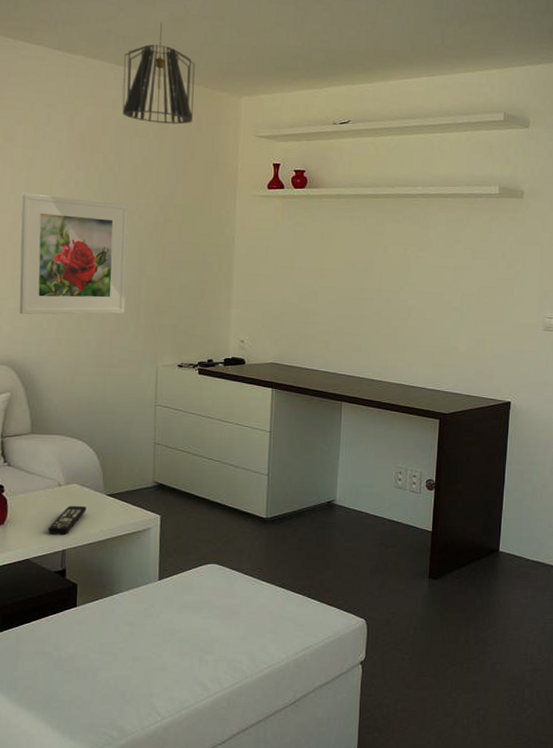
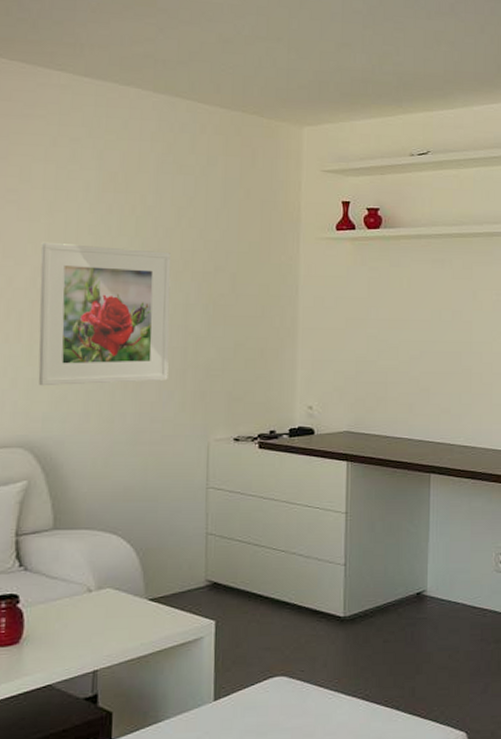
remote control: present [47,505,87,536] -> none [74,614,123,653]
pendant light: present [122,23,195,125] -> none [162,45,248,159]

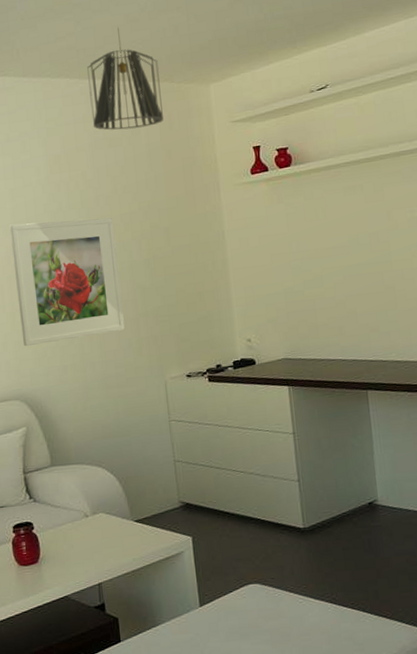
pendant light: none [162,45,248,159] -> present [87,27,163,130]

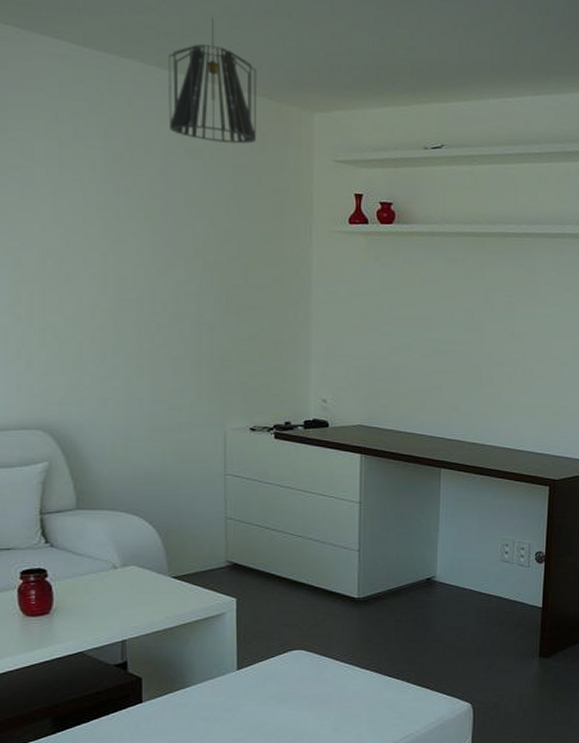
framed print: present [9,217,125,347] -> none [48,222,183,370]

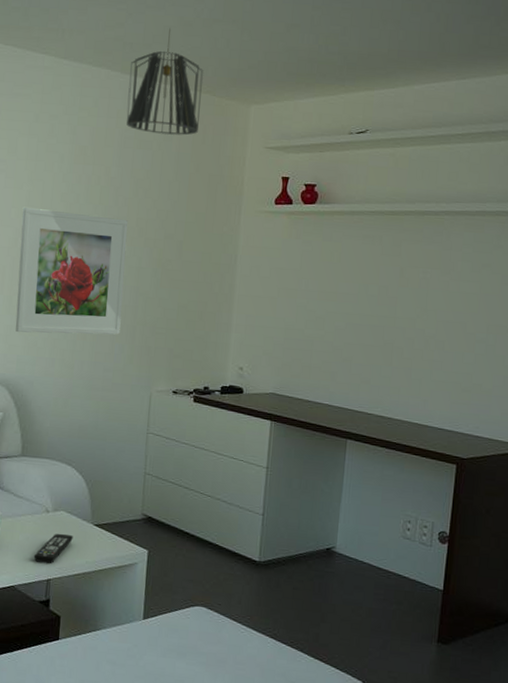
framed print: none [48,222,183,370] -> present [15,207,129,335]
remote control: none [103,590,148,625] -> present [33,533,73,564]

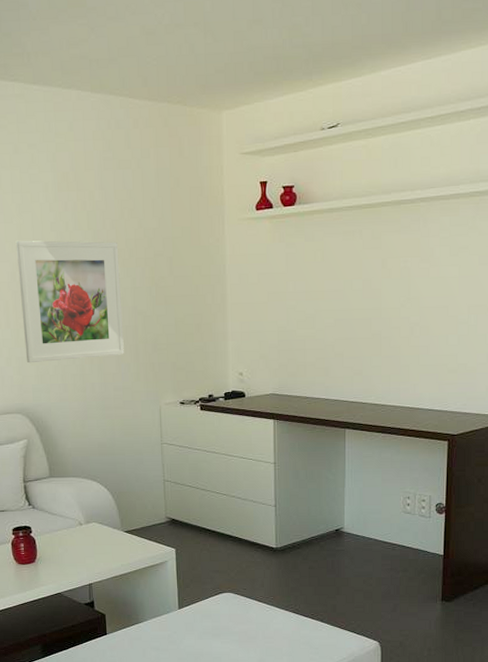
remote control: present [33,533,73,564] -> none [74,542,107,571]
pendant light: present [126,28,203,136] -> none [100,39,174,152]

